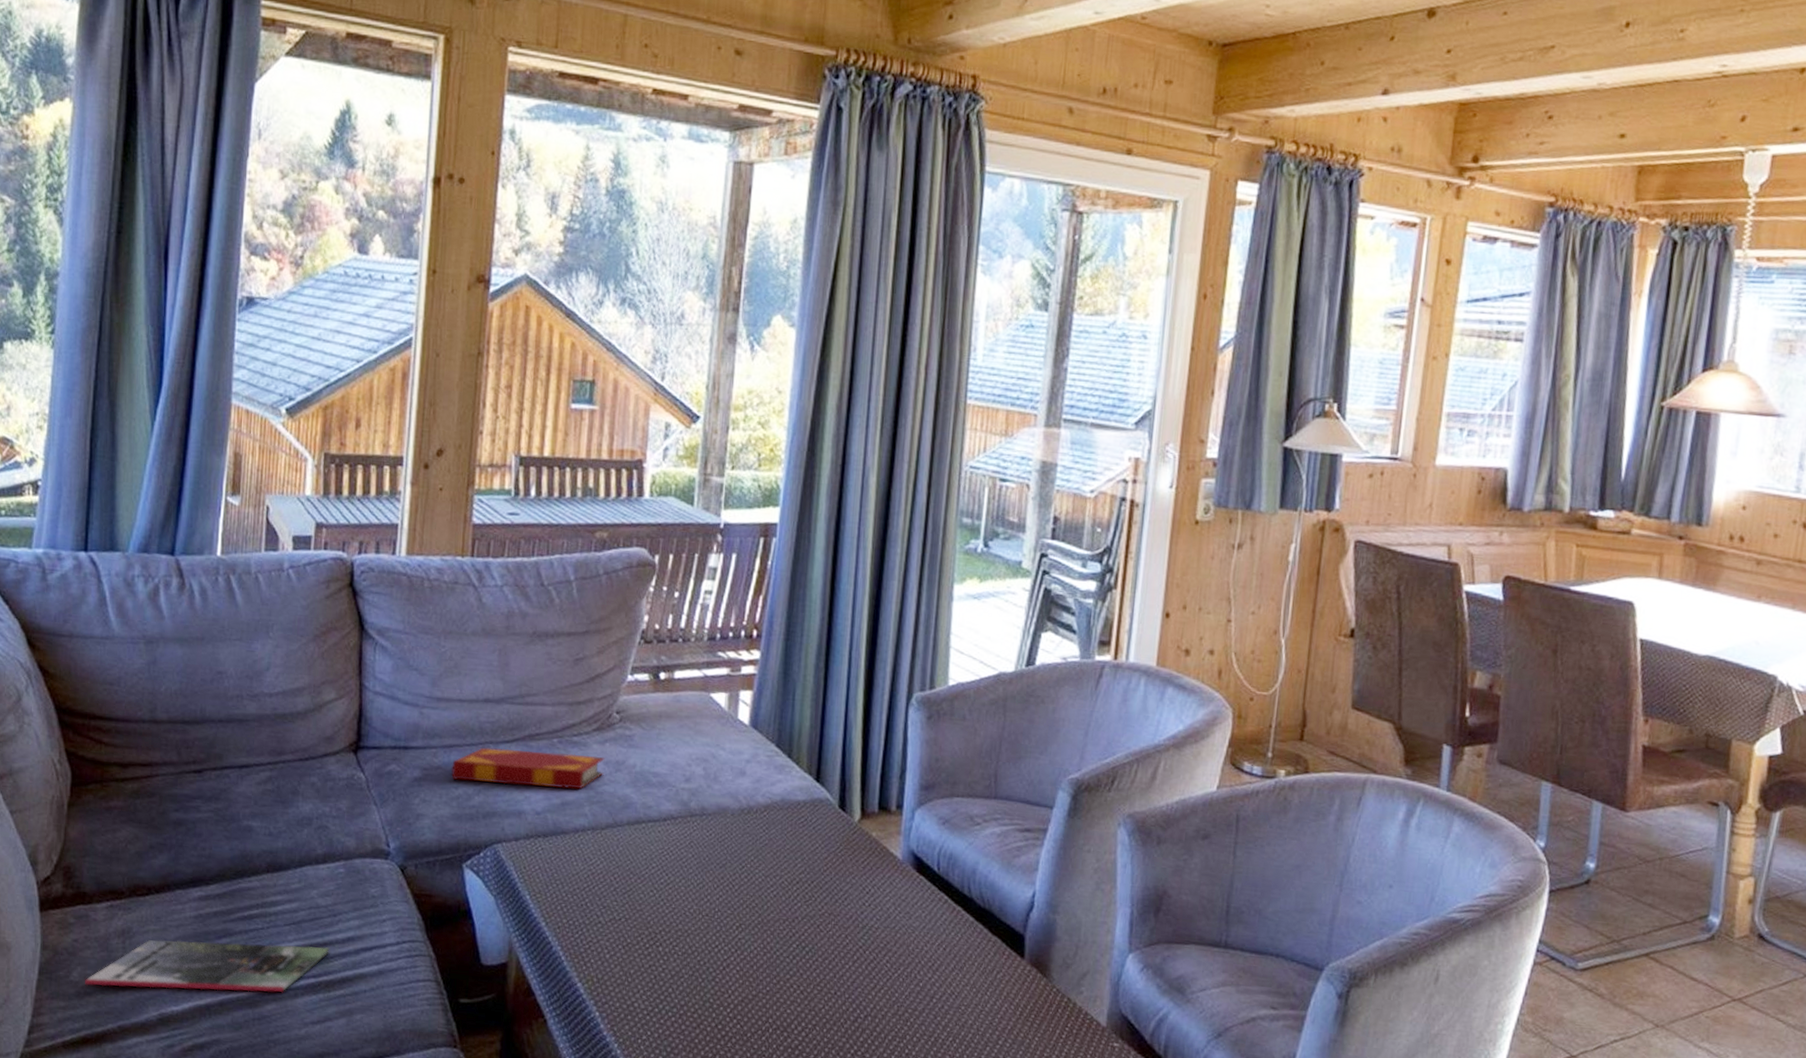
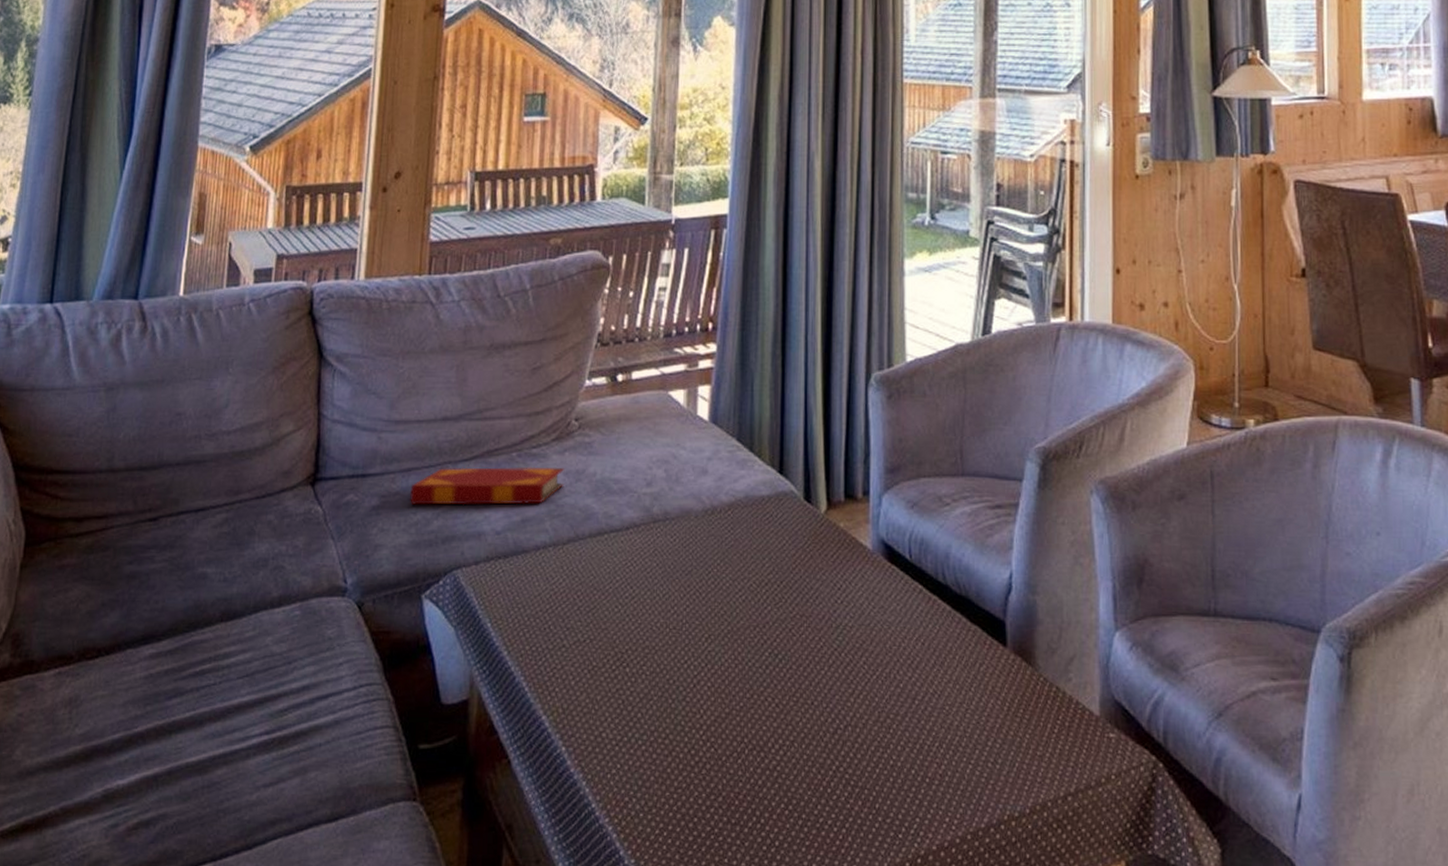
magazine: present [85,940,330,993] -> none [28,699,285,764]

